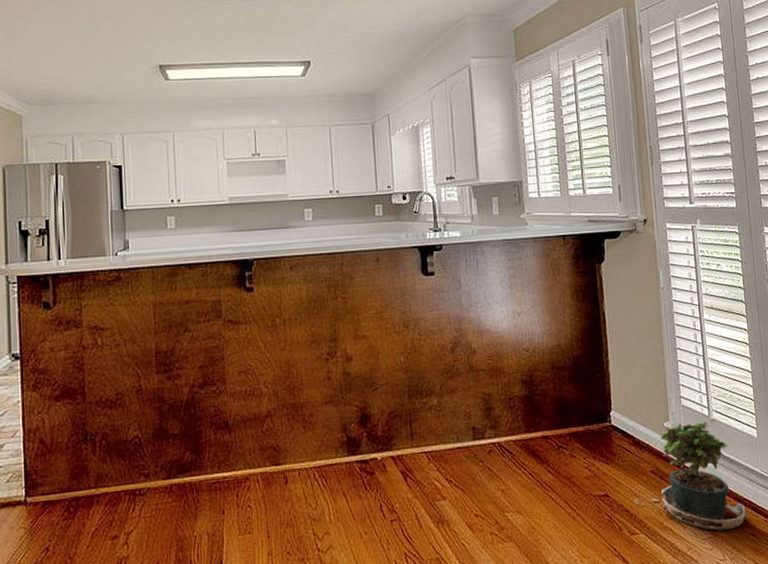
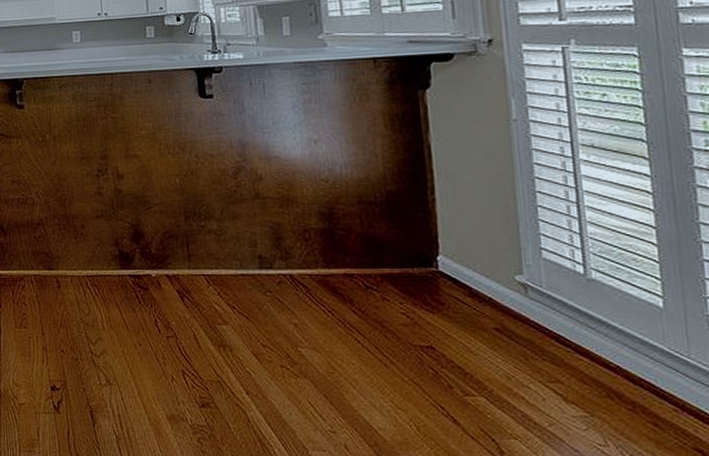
potted plant: present [634,422,746,532] -> none [471,277,643,413]

